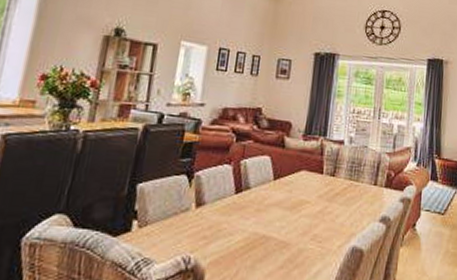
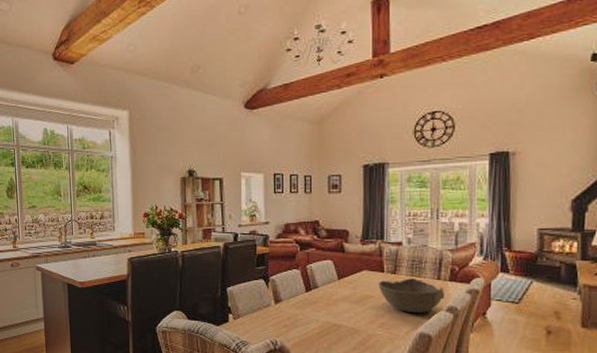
bowl: none [315,182,380,223] -> present [378,278,445,313]

